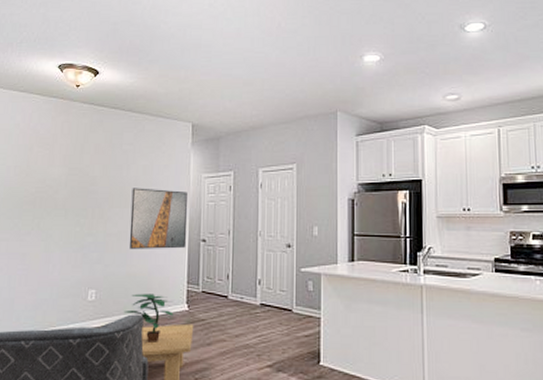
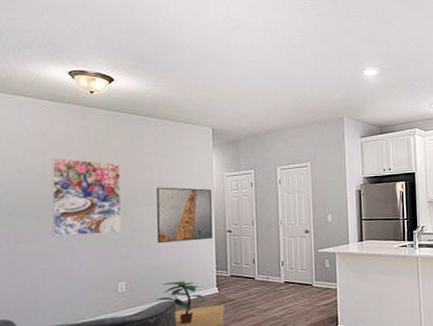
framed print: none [31,155,99,236] -> present [51,158,122,237]

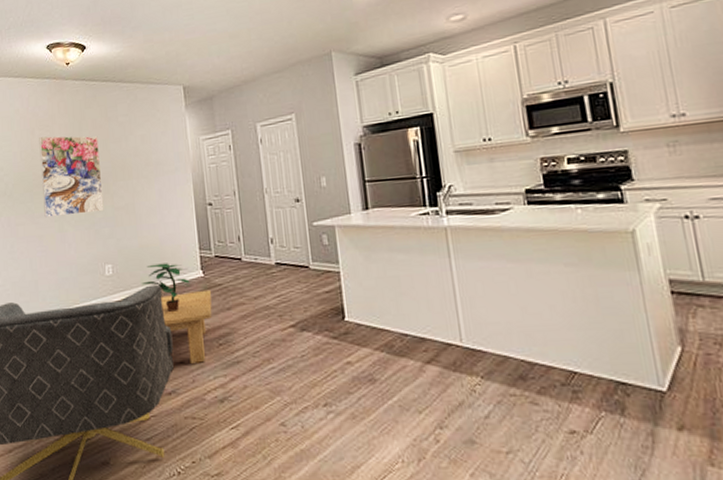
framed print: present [156,187,213,243] -> none [133,156,194,221]

